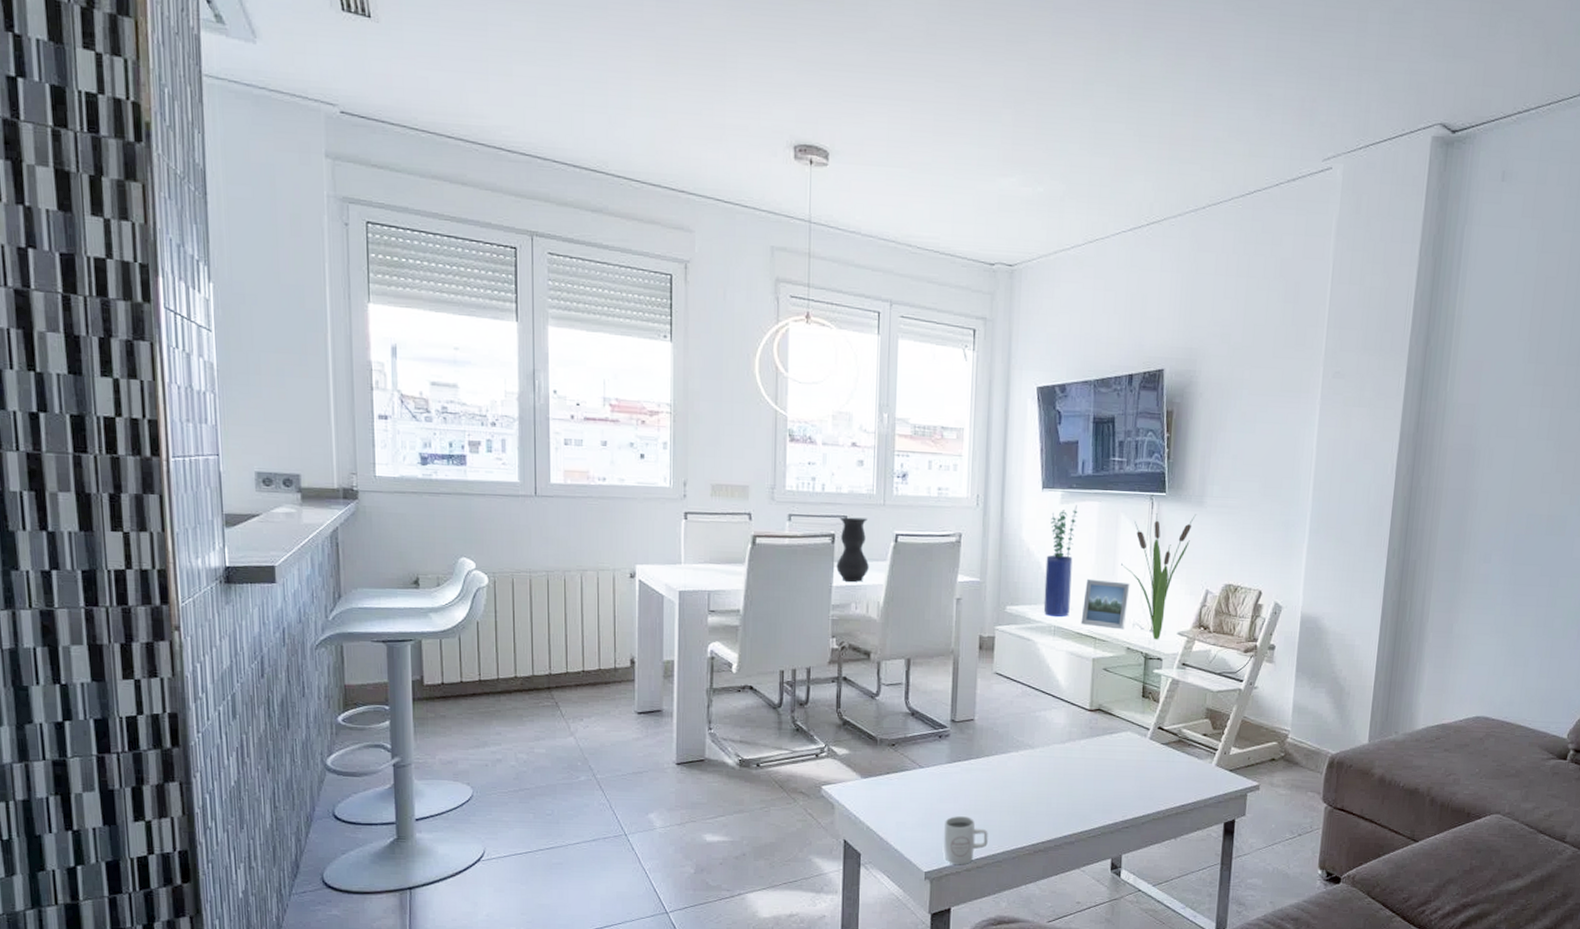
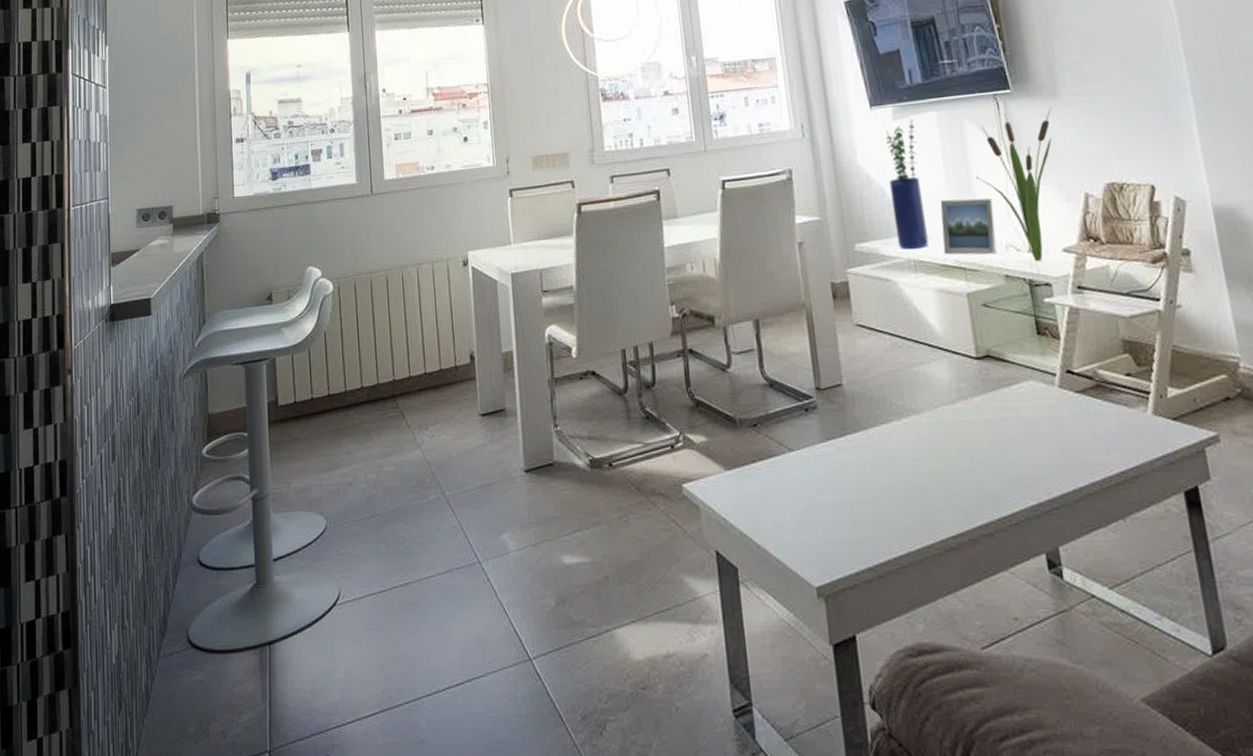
vase: present [836,517,869,582] -> none [661,168,700,240]
mug: present [943,816,988,865] -> none [829,509,886,576]

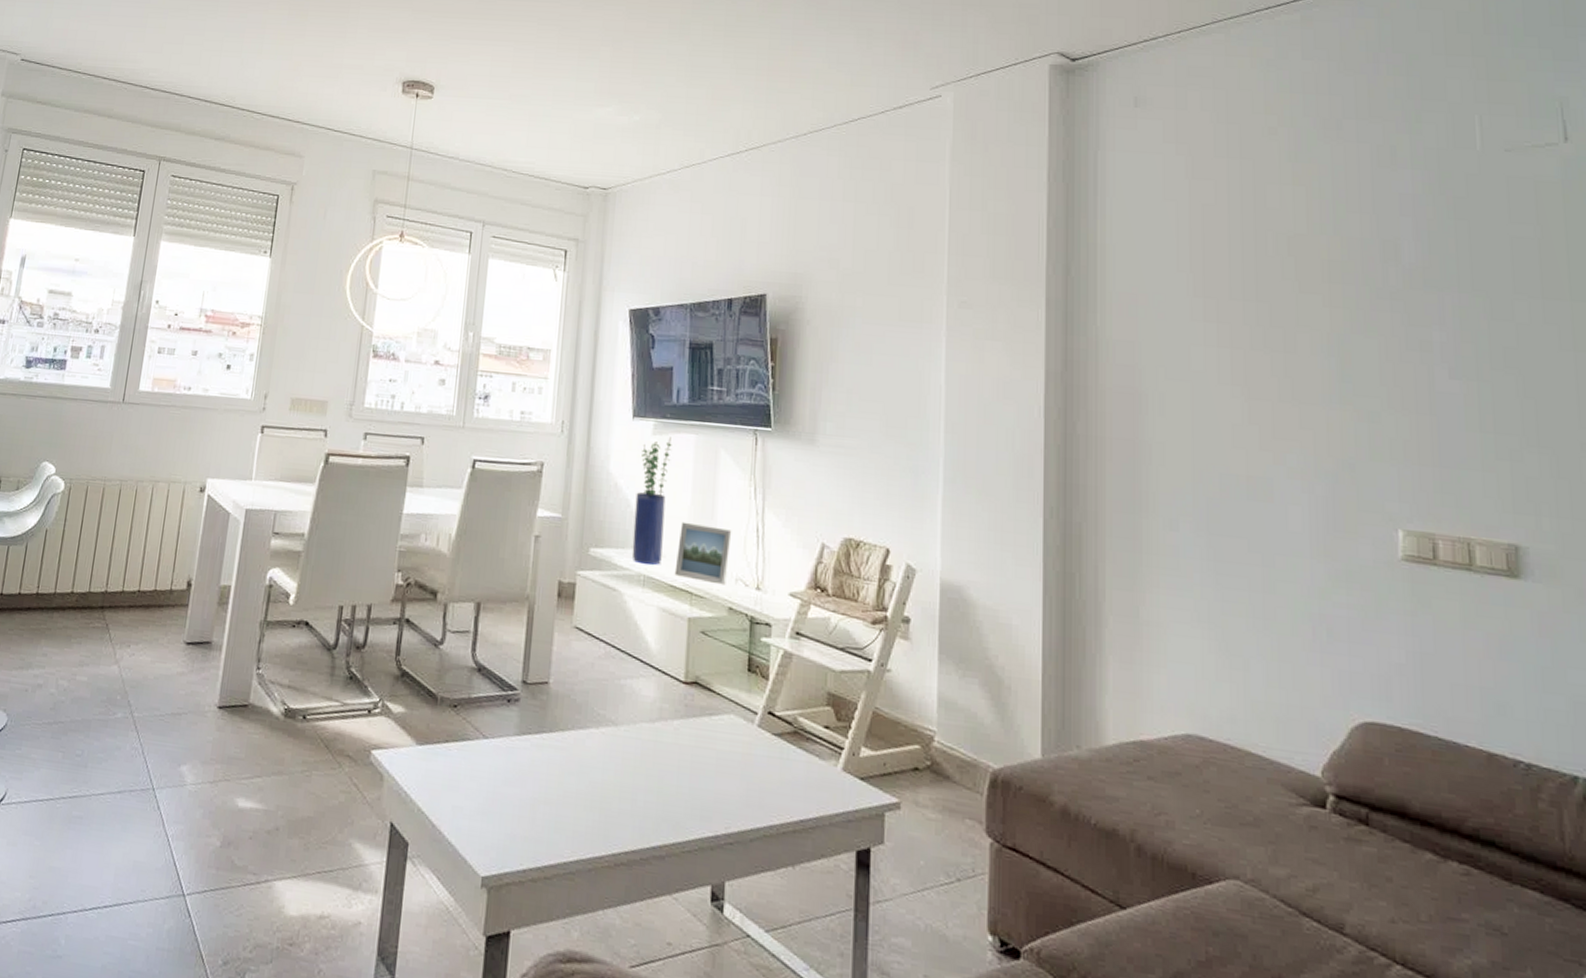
plant: present [977,107,1052,262] -> none [721,450,807,601]

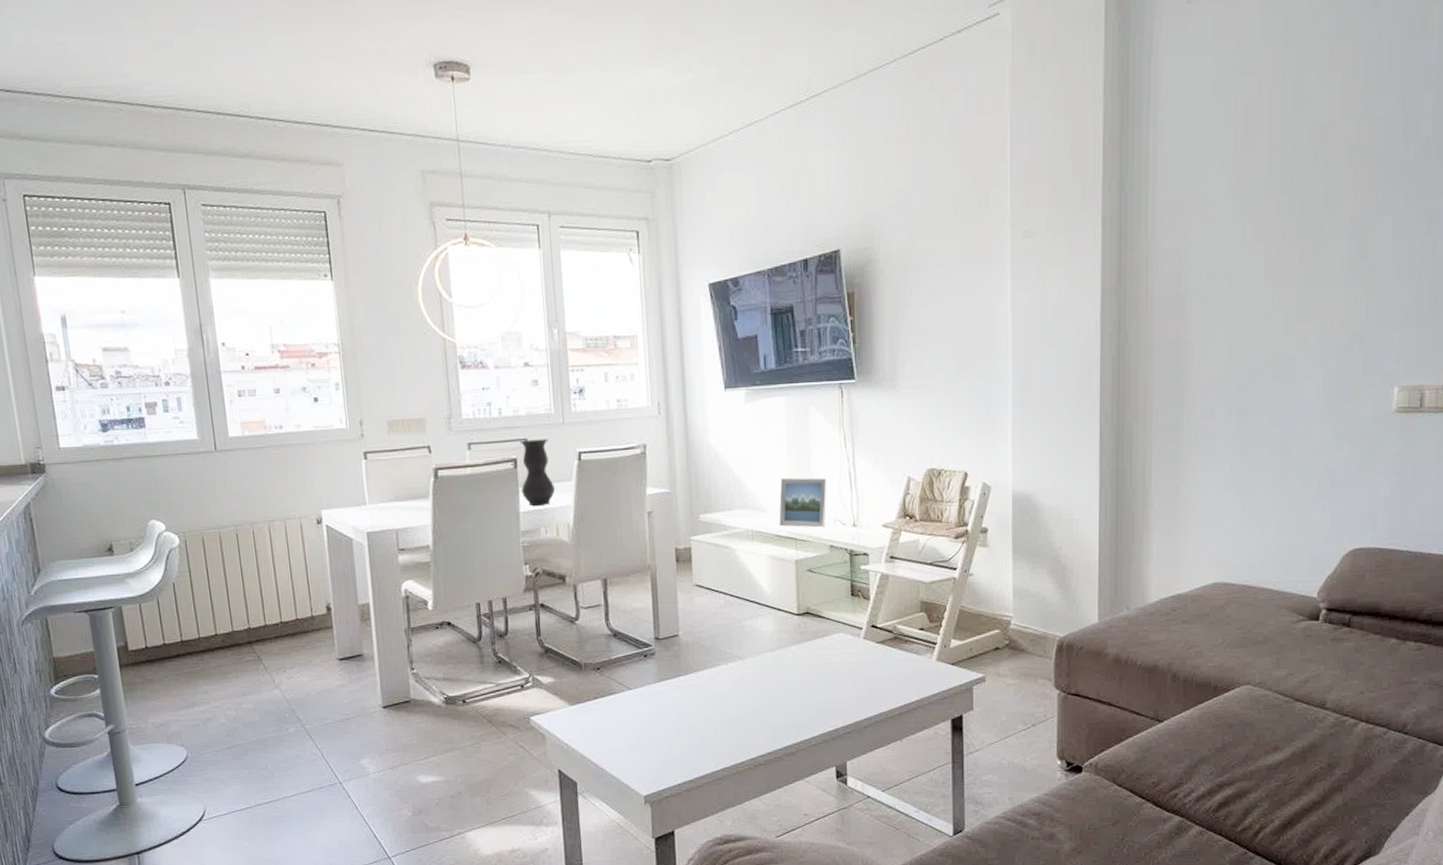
vase: none [408,438,445,510] -> present [519,439,555,506]
vase: present [631,437,672,565] -> none [736,402,766,521]

